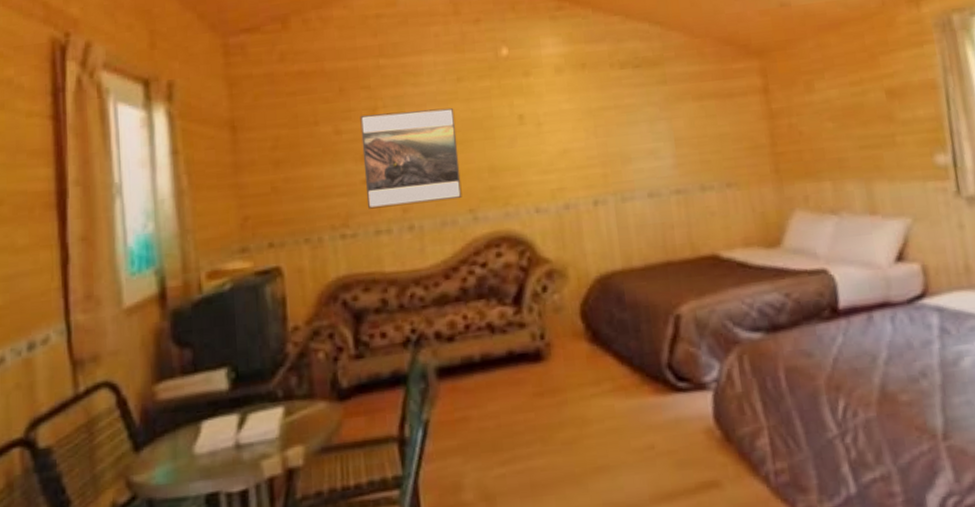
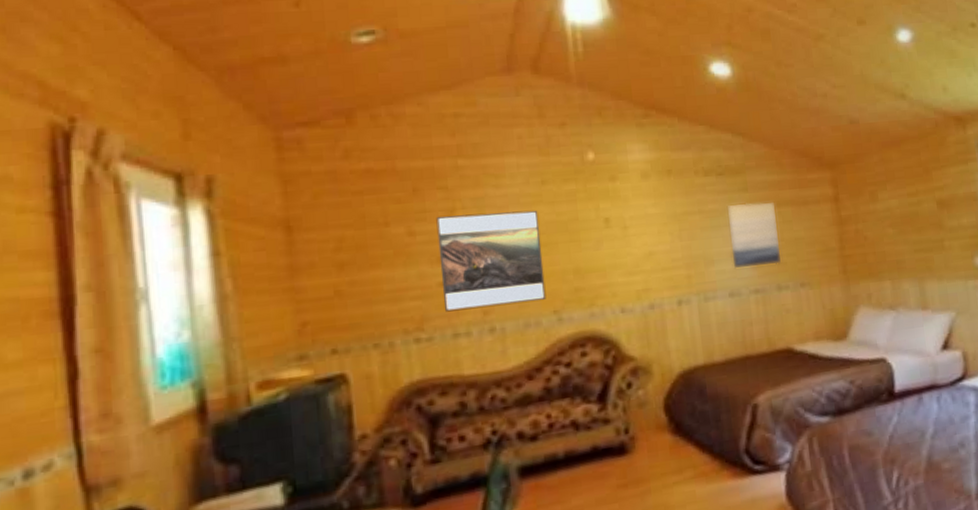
wall art: none [644,95,704,168] -> present [727,202,781,269]

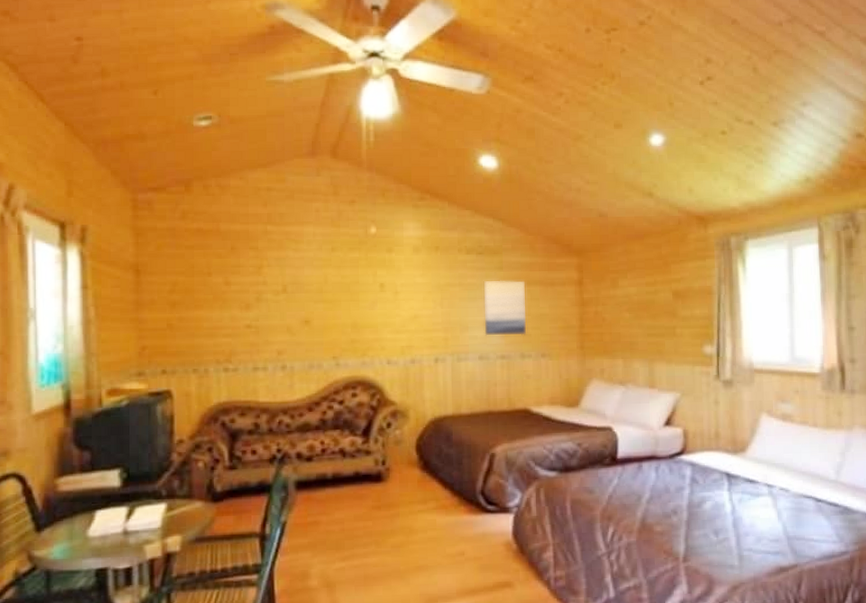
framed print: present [436,210,547,312] -> none [247,271,328,349]

